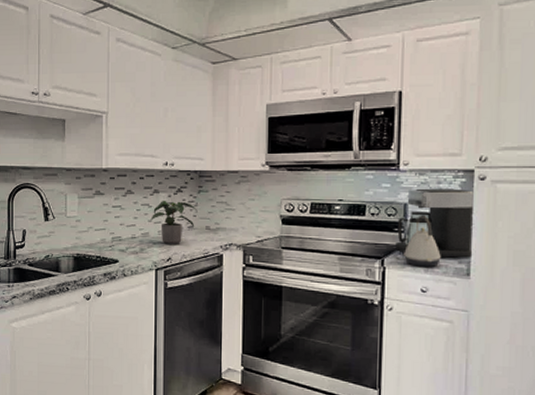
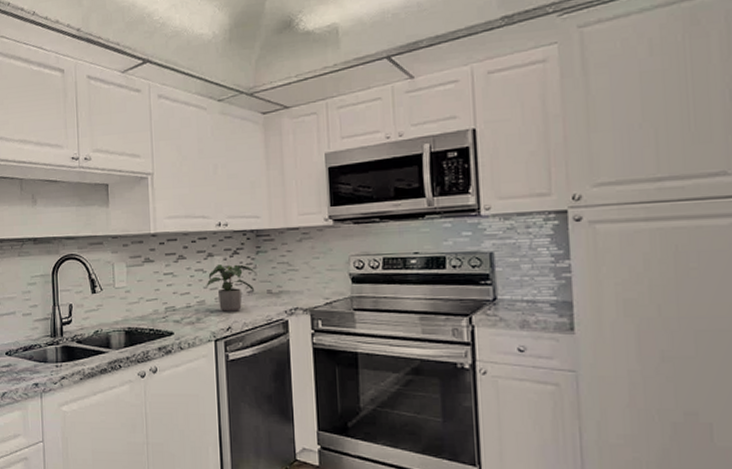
coffee maker: present [395,188,474,258] -> none [483,232,575,311]
kettle: present [404,214,441,268] -> none [494,264,538,324]

